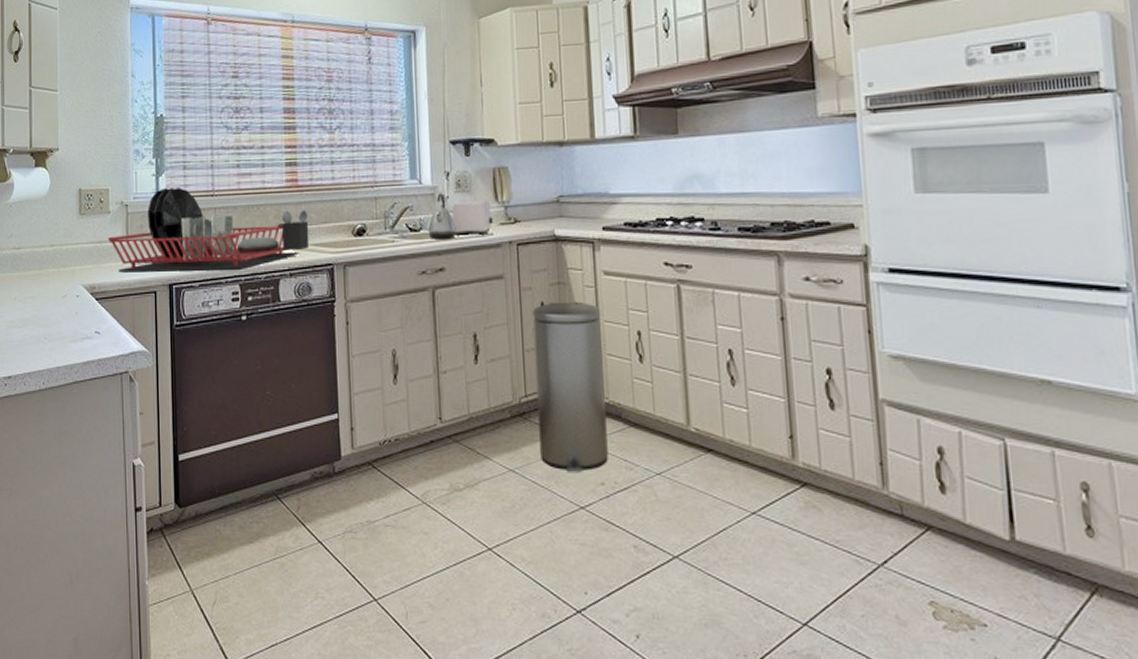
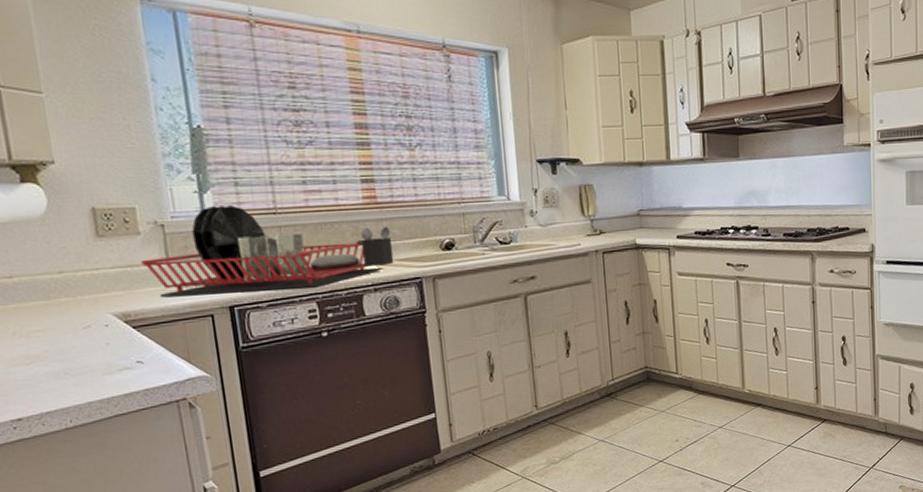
kettle: present [428,193,456,239] -> none [518,208,546,251]
toaster: present [452,199,494,236] -> none [541,213,581,247]
pedal bin: present [533,302,608,474] -> none [617,299,682,436]

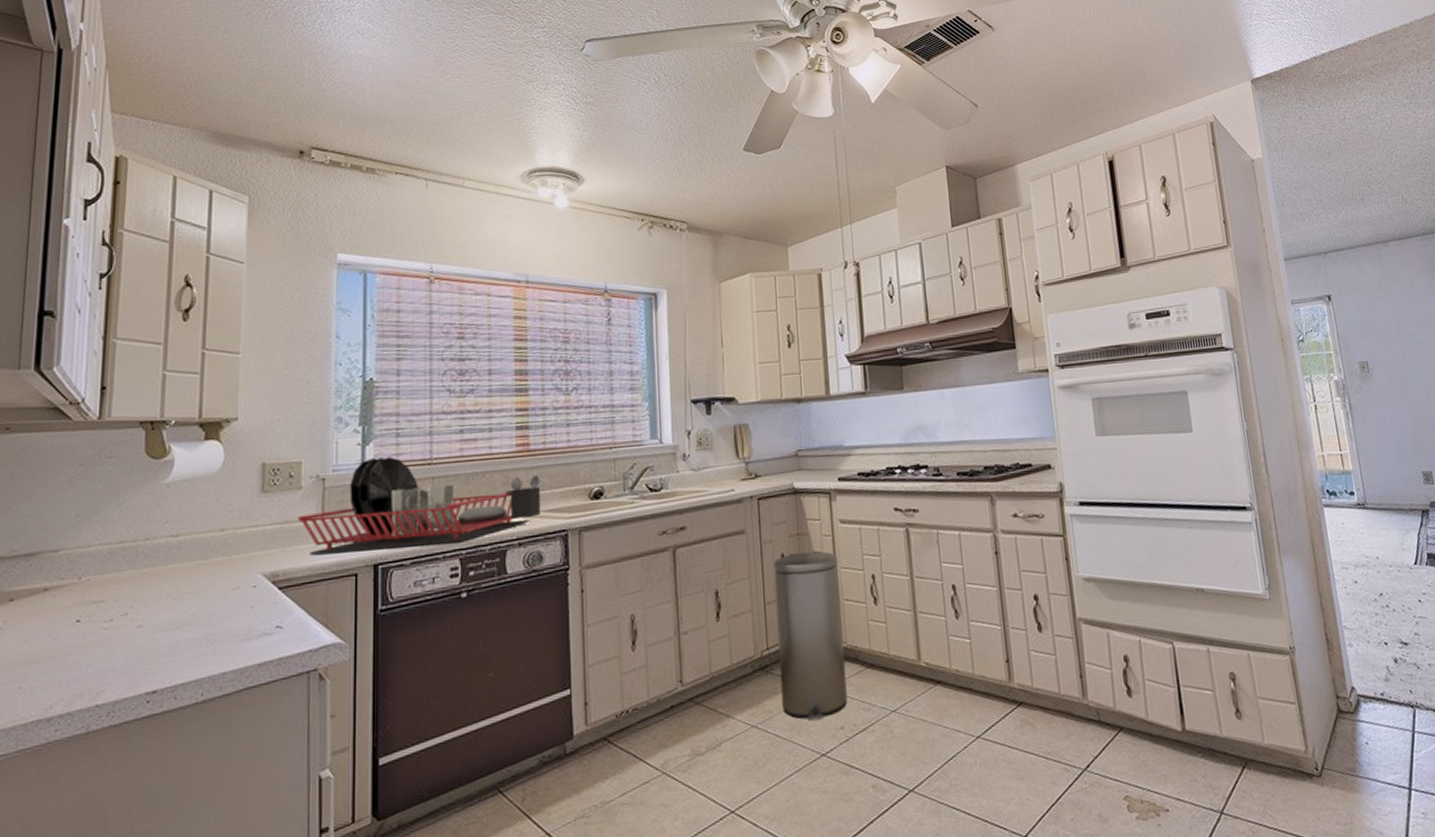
pedal bin: none [617,299,682,436] -> present [773,551,847,722]

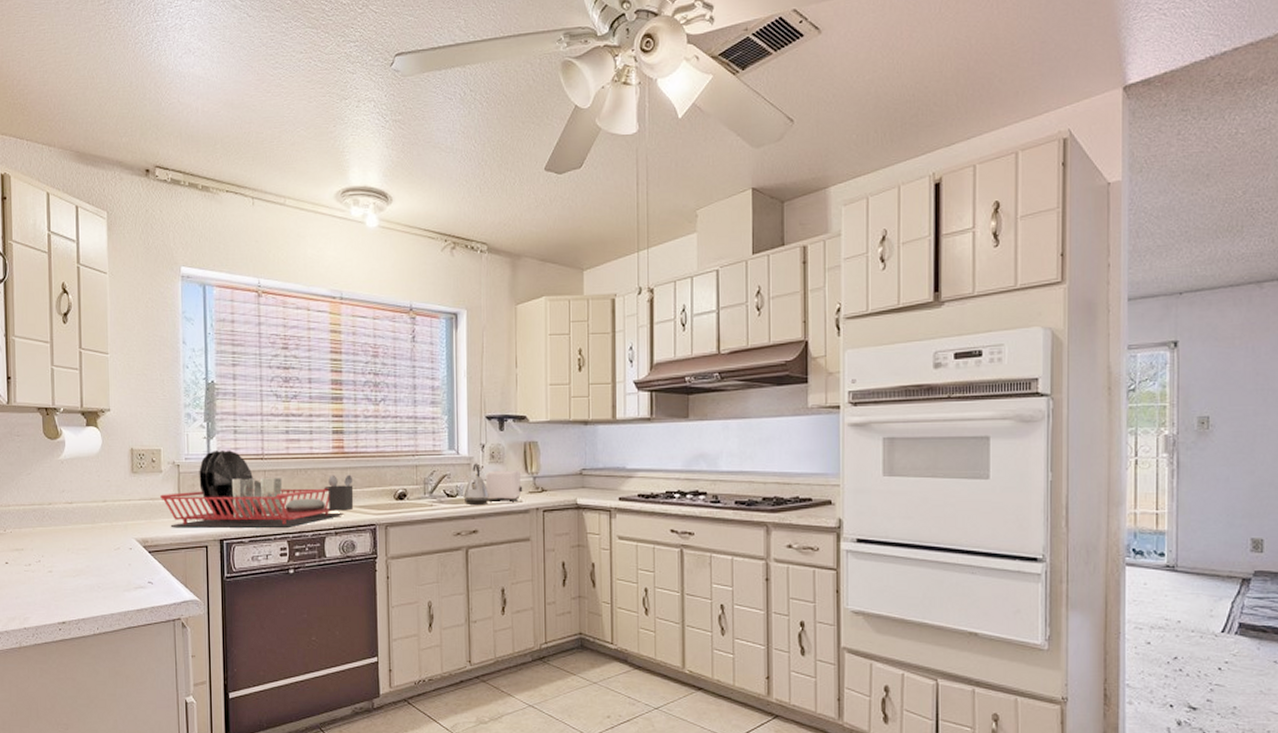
kettle: none [668,452,698,498] -> present [463,463,489,504]
toaster: none [693,455,735,493] -> present [486,470,523,503]
pedal bin: present [773,551,847,722] -> none [555,563,615,708]

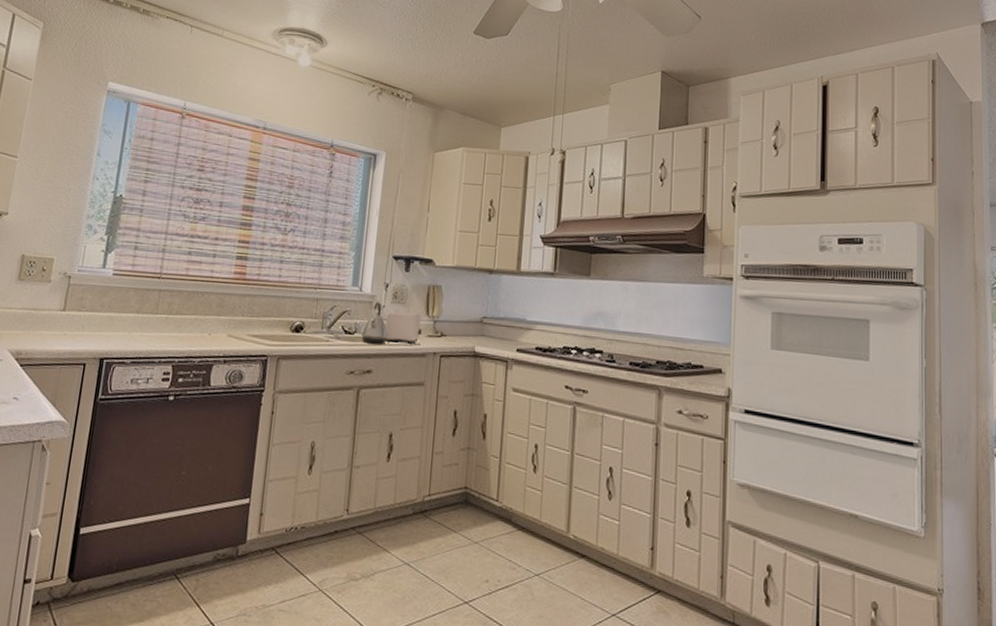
dish rack: present [160,450,354,528] -> none [44,265,251,351]

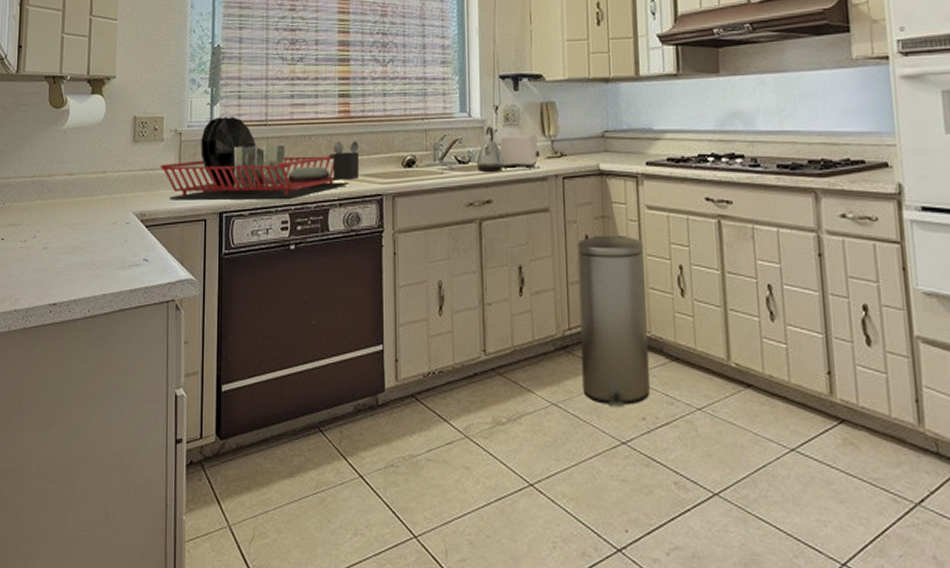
dish rack: none [44,265,251,351] -> present [161,117,360,200]
pedal bin: none [435,412,506,571] -> present [577,236,650,408]

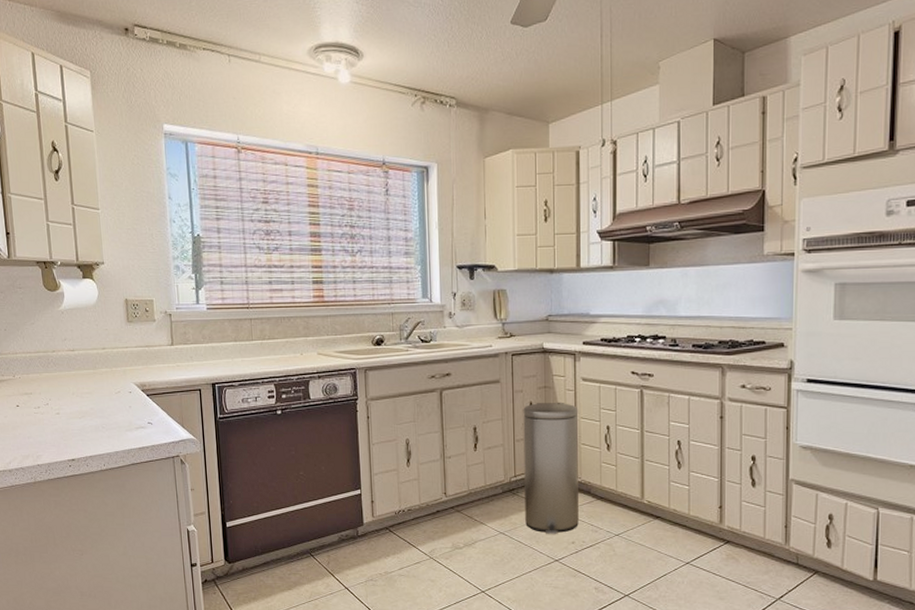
dish rack: present [161,117,360,200] -> none [155,300,335,373]
kettle: present [476,126,504,172] -> none [437,310,461,349]
toaster: present [500,133,541,169] -> none [458,316,493,347]

